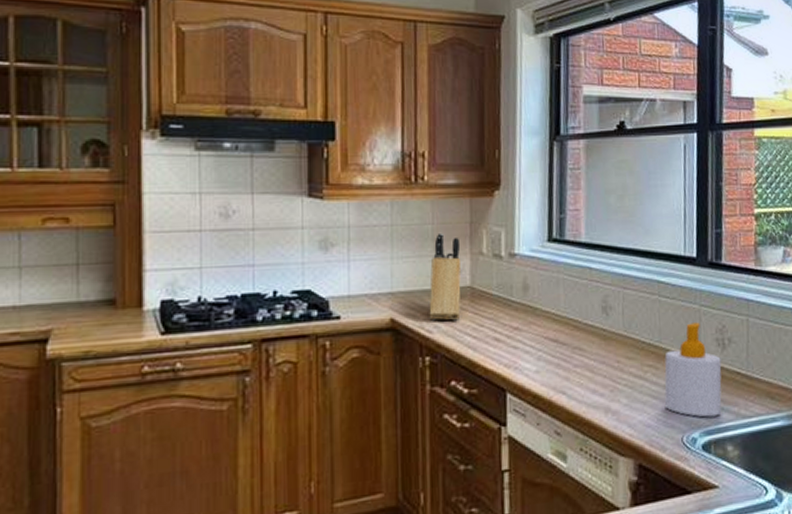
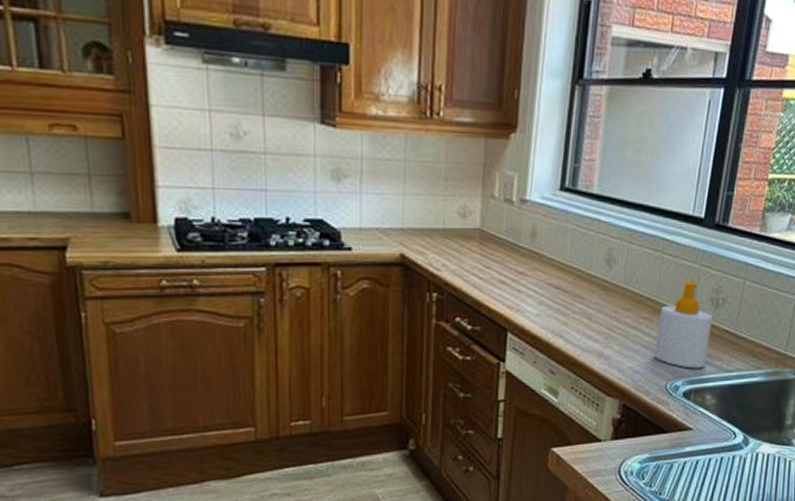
knife block: present [429,232,461,321] -> none [438,172,473,261]

